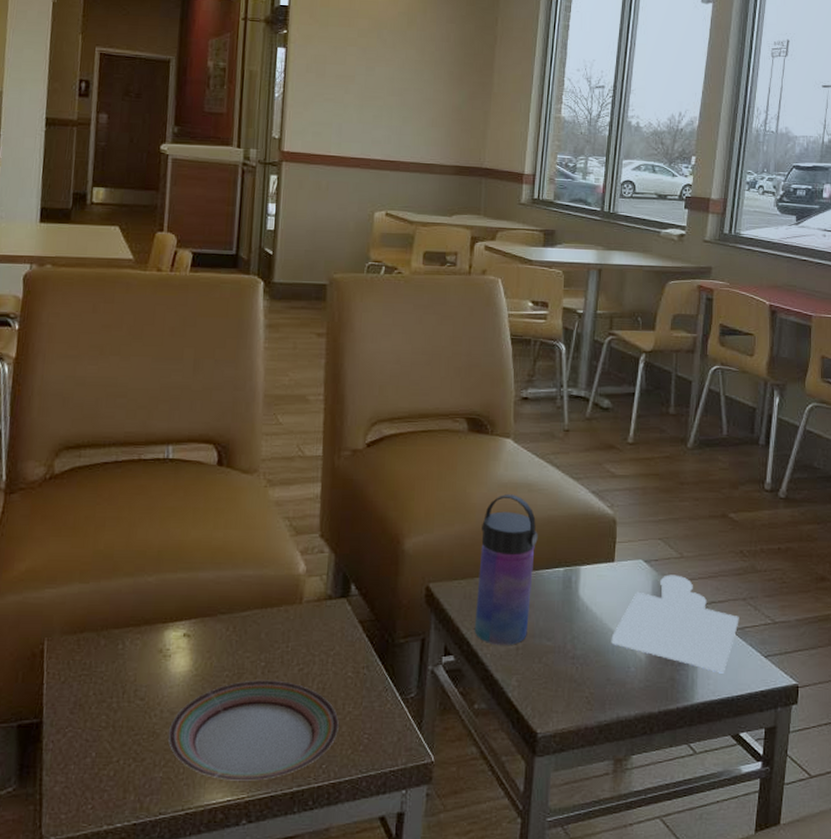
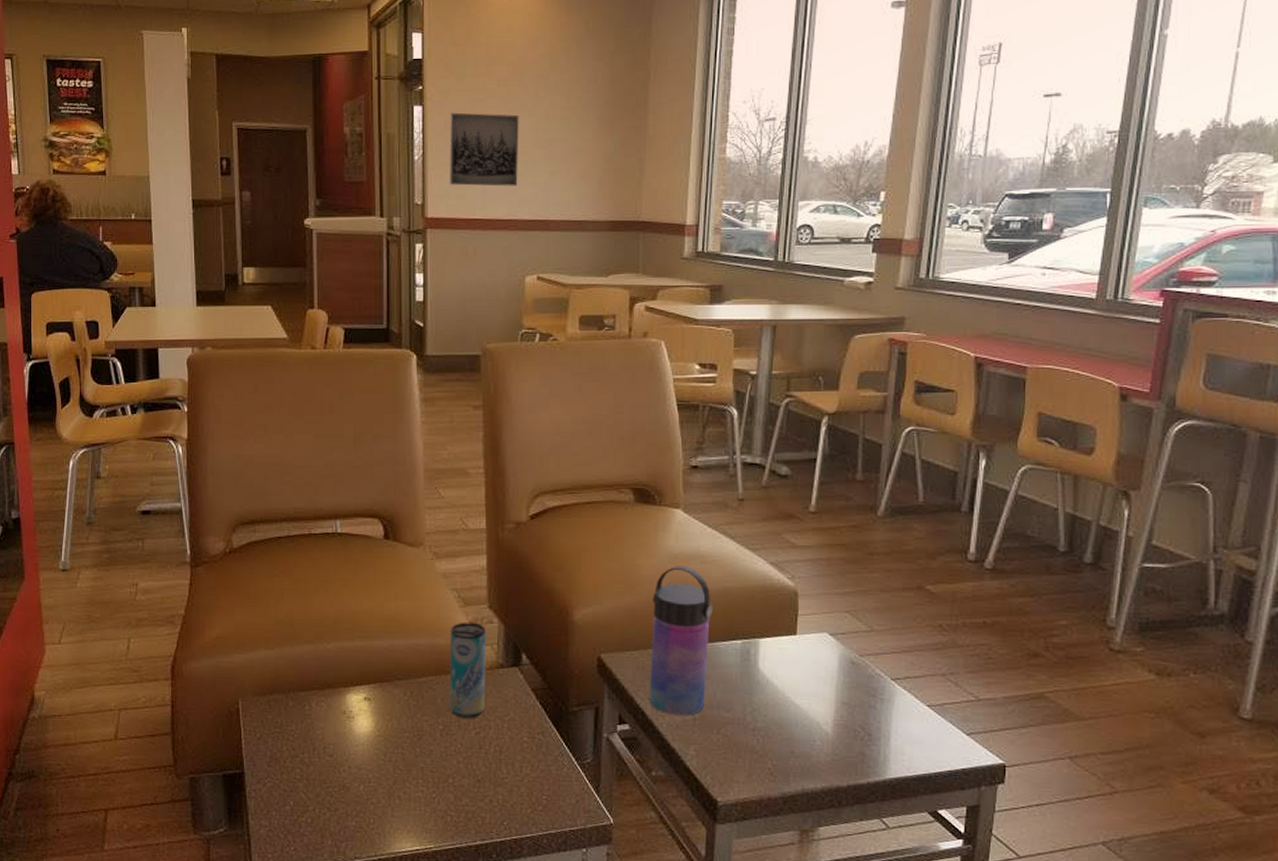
plate: present [169,680,339,781] -> none [358,742,517,833]
beverage can: none [273,551,316,653] -> present [450,622,486,718]
wall art: none [306,57,377,128] -> present [449,112,519,186]
salt and pepper shaker set: present [611,574,739,674] -> none [794,648,938,750]

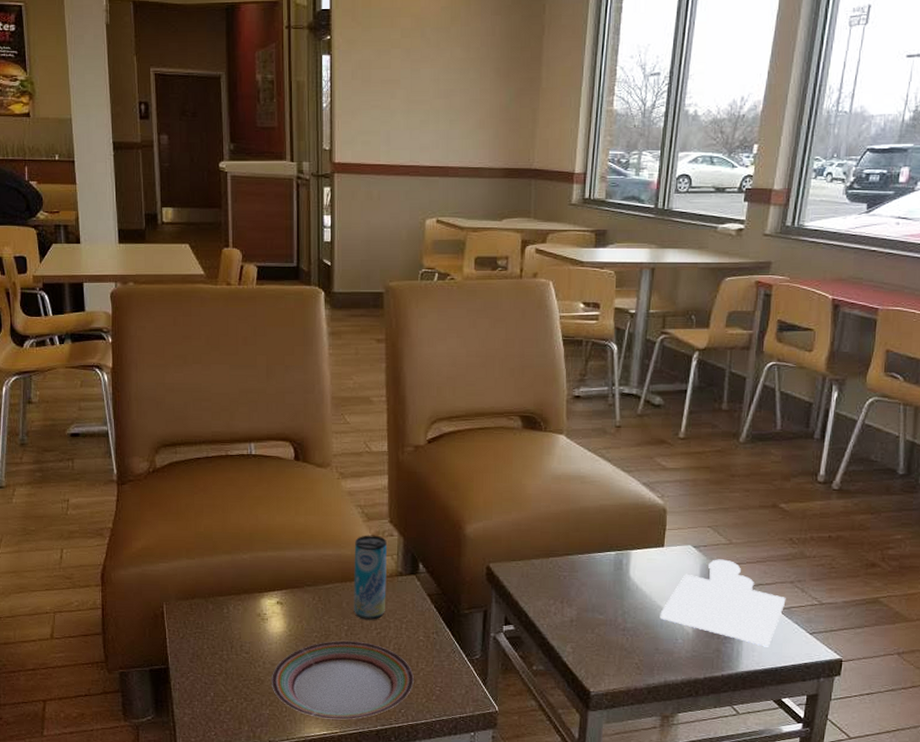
plate: none [358,742,517,833] -> present [272,640,414,720]
wall art: present [449,112,519,186] -> none [355,62,421,134]
water bottle: present [649,566,713,716] -> none [532,486,590,618]
salt and pepper shaker set: none [794,648,938,750] -> present [660,559,786,647]

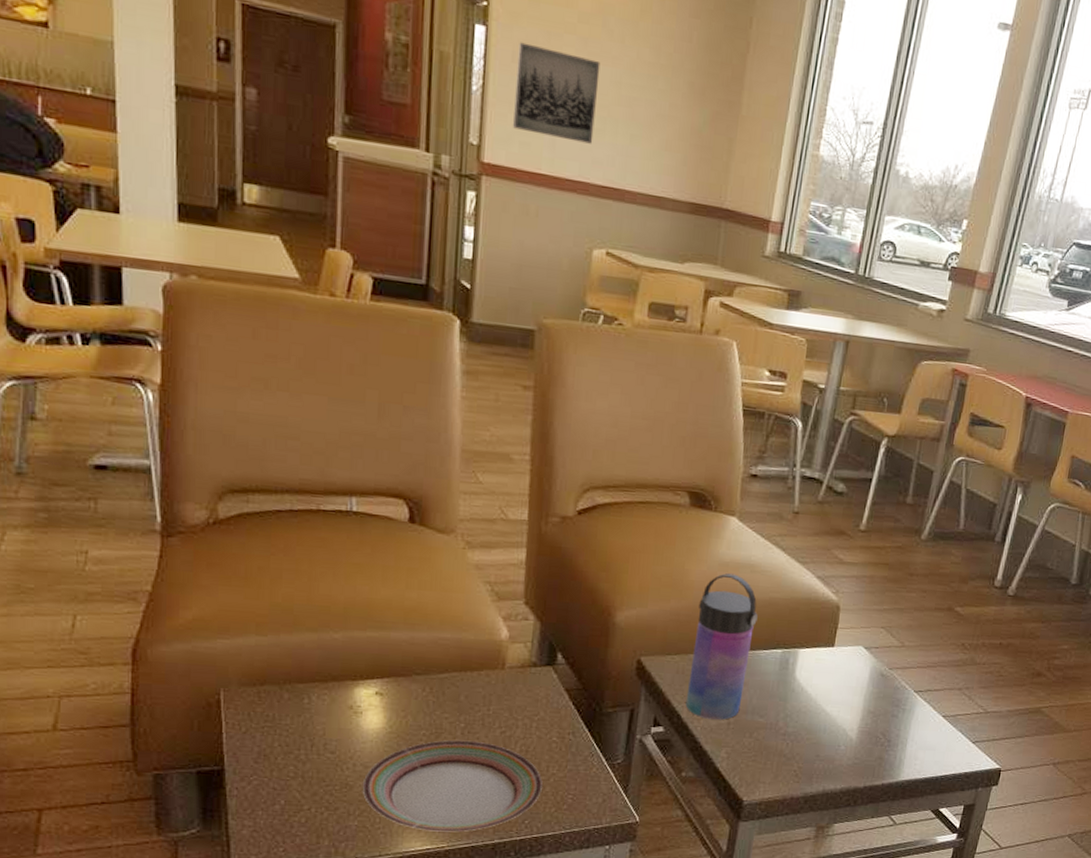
beverage can: present [354,535,387,620] -> none [474,617,520,717]
wall art: none [355,62,421,134] -> present [512,42,601,144]
water bottle: none [532,486,590,618] -> present [685,573,758,720]
salt and pepper shaker set: present [660,559,786,647] -> none [823,662,953,756]

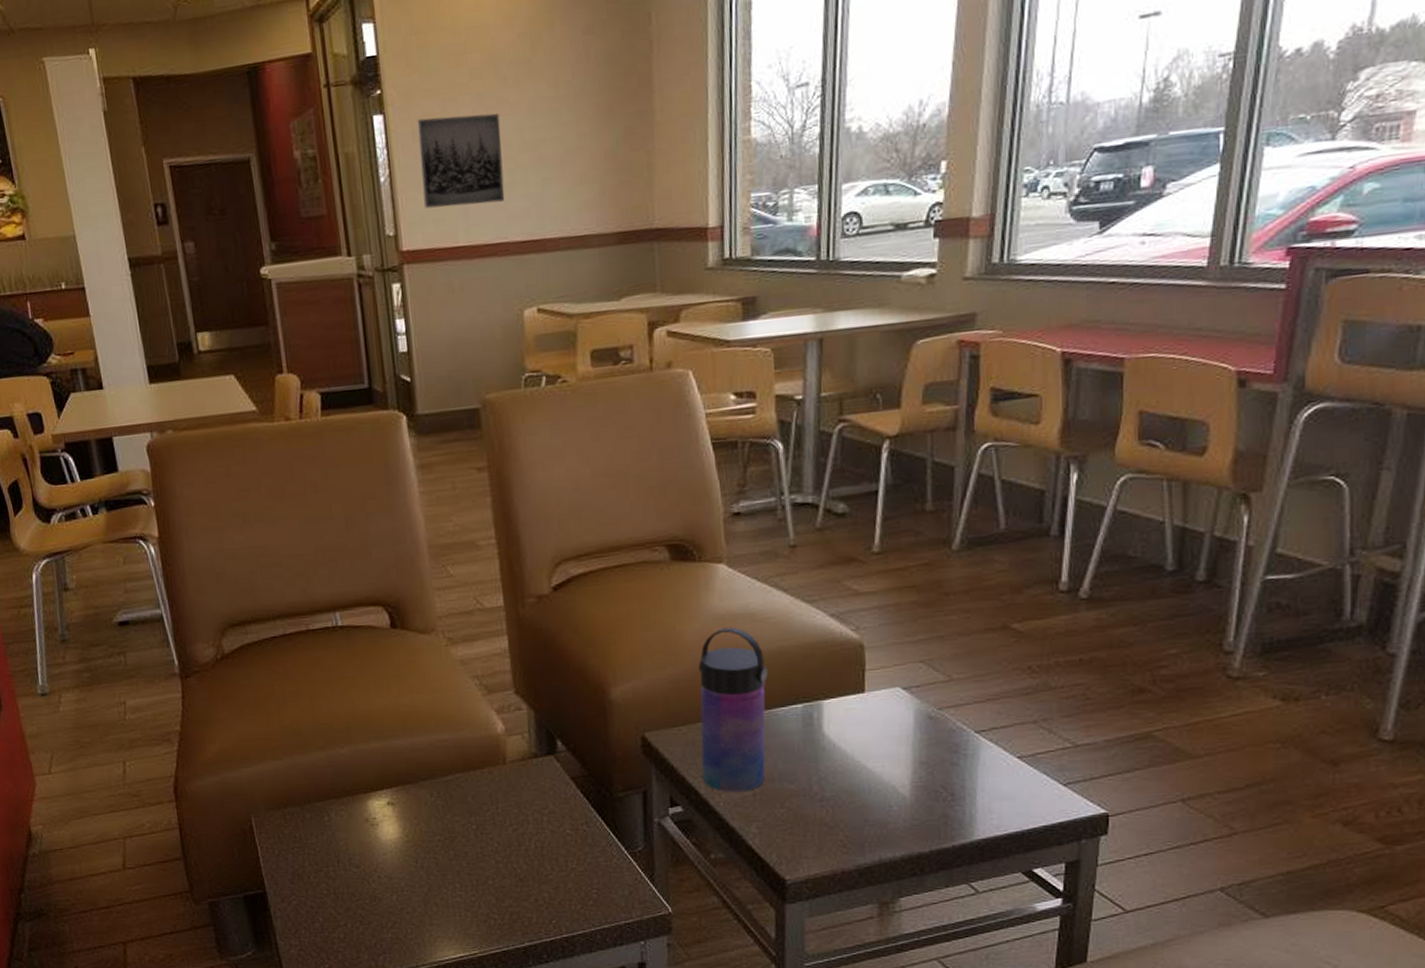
plate: present [363,740,543,832] -> none [390,842,564,939]

